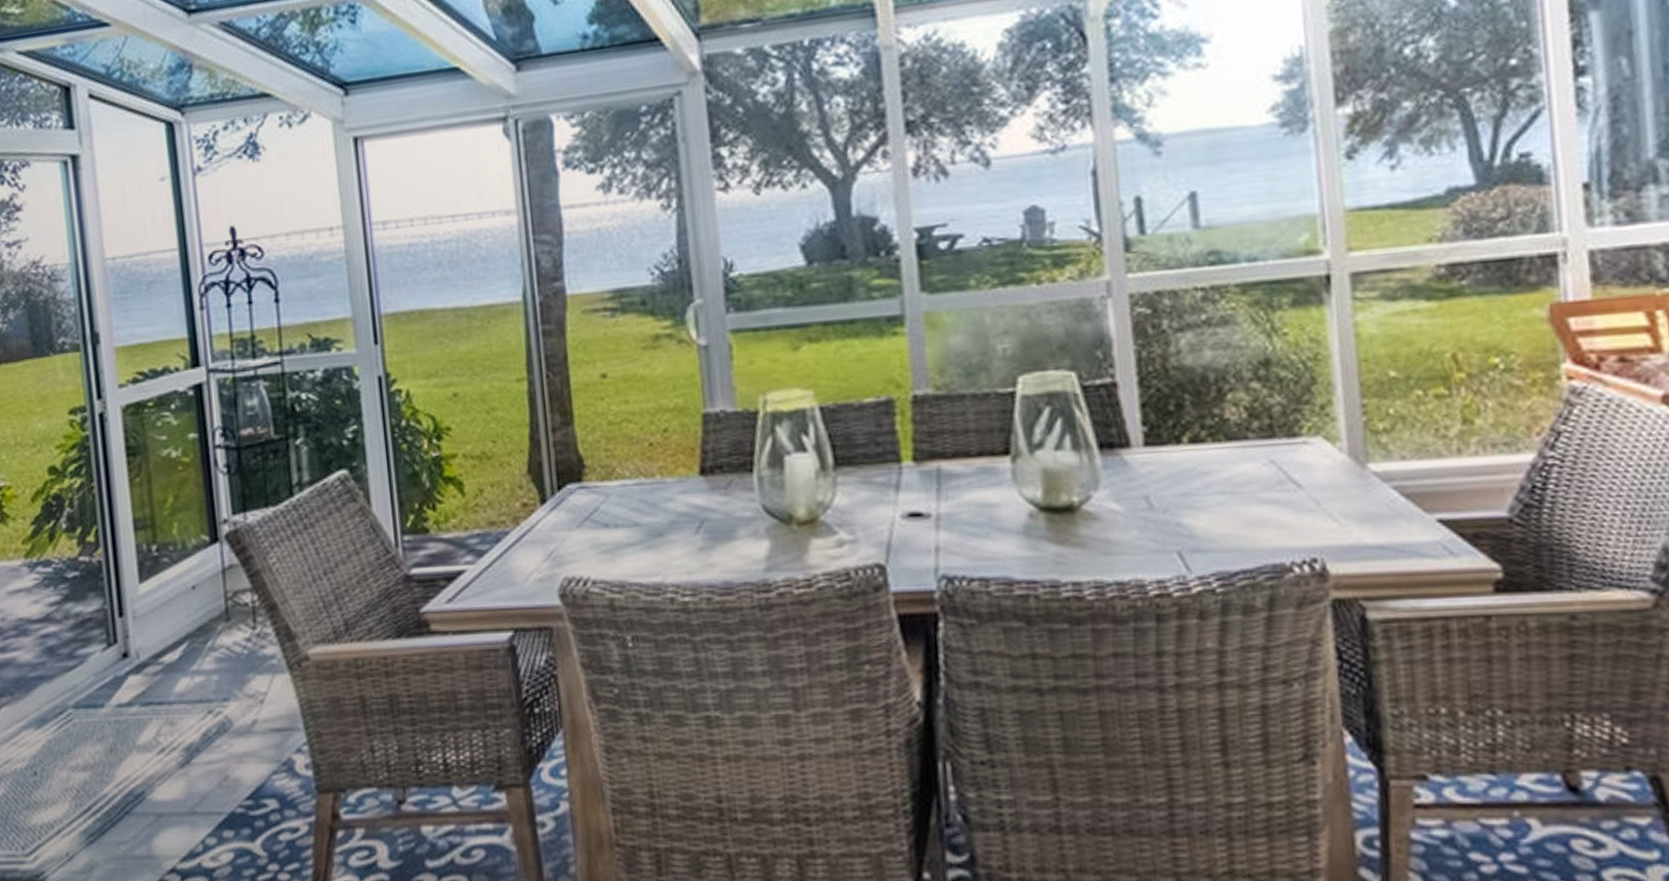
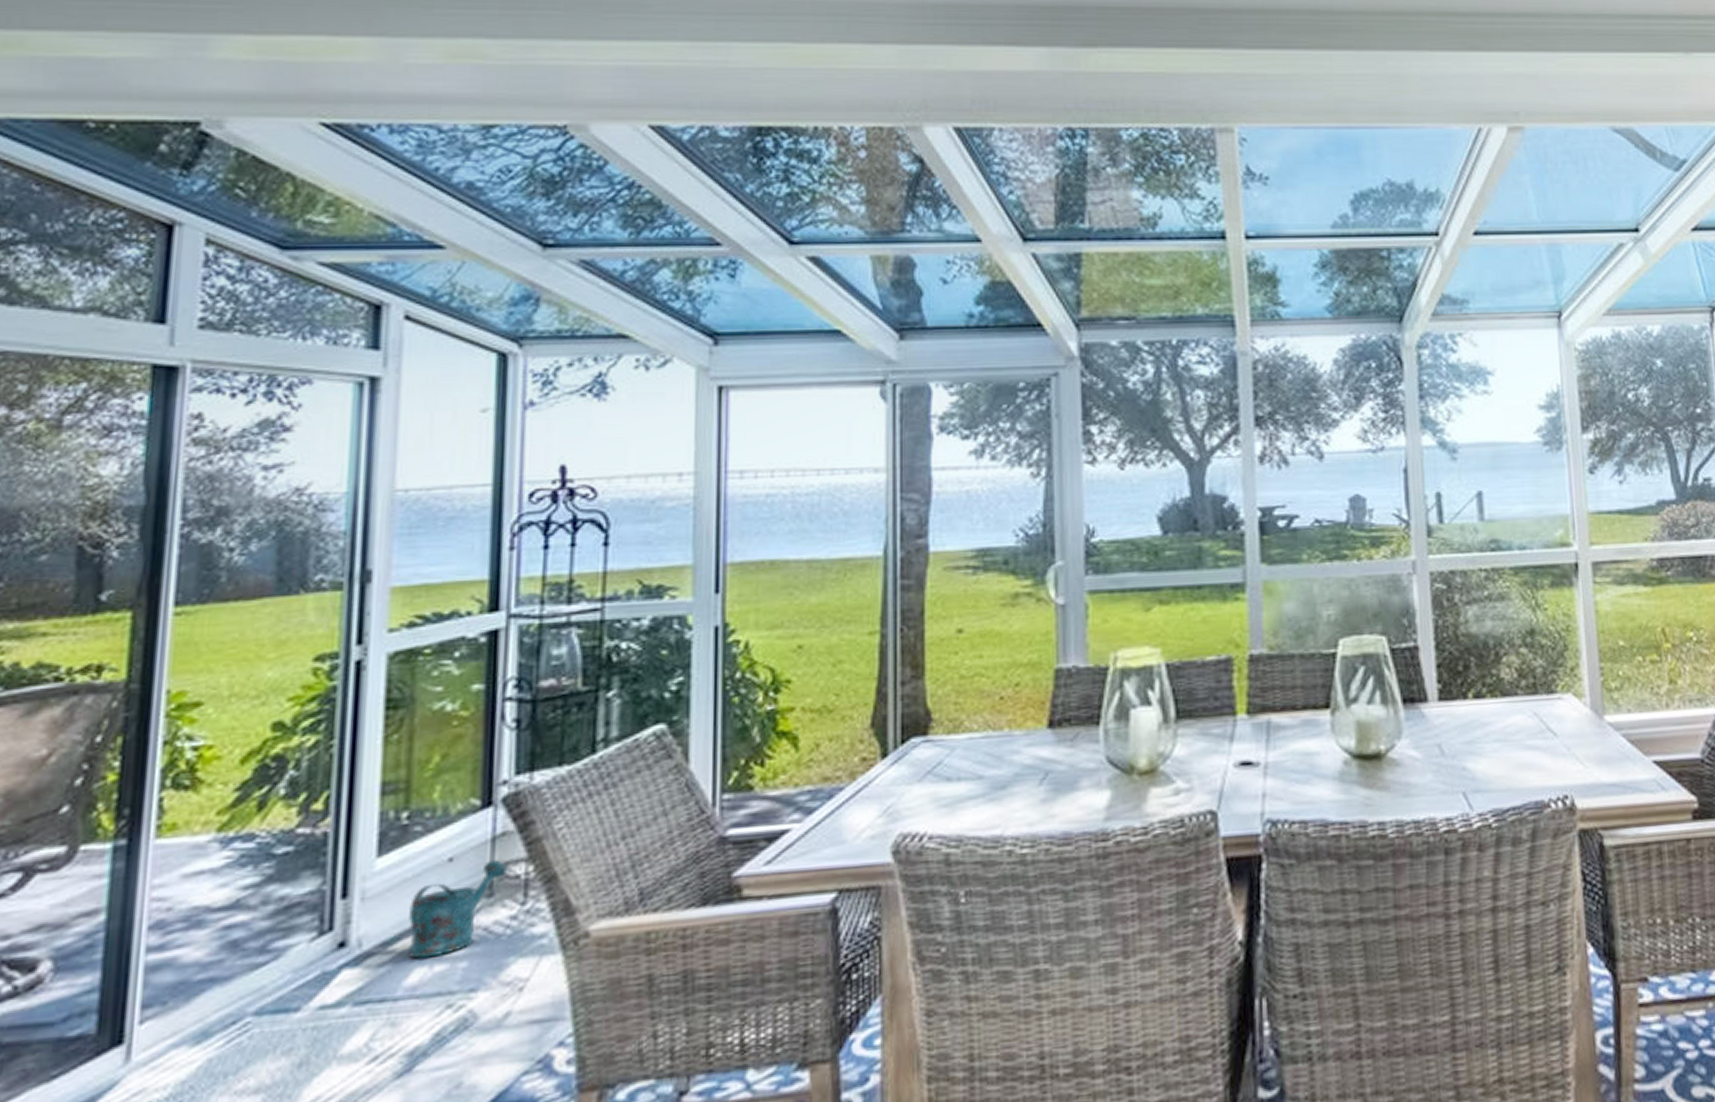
watering can: none [169,589,237,671] -> present [409,860,507,959]

